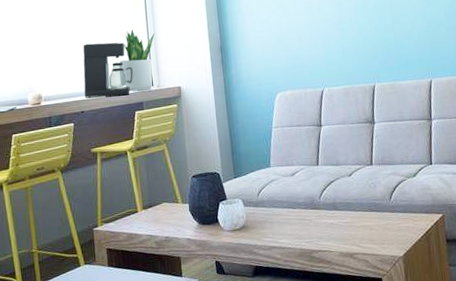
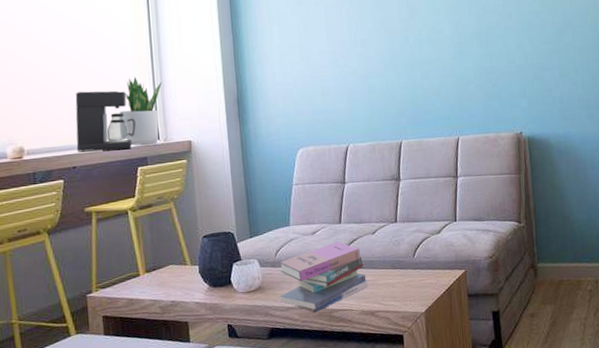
books: none [261,183,346,254] -> present [279,241,368,314]

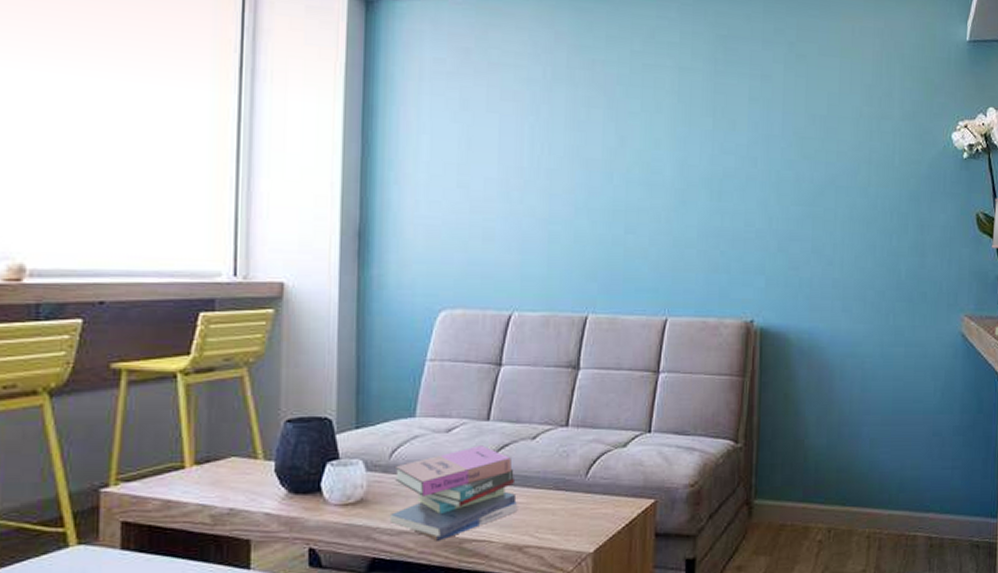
coffee maker: present [75,90,136,152] -> none [108,193,203,285]
planter: present [119,77,162,146] -> none [179,182,248,281]

